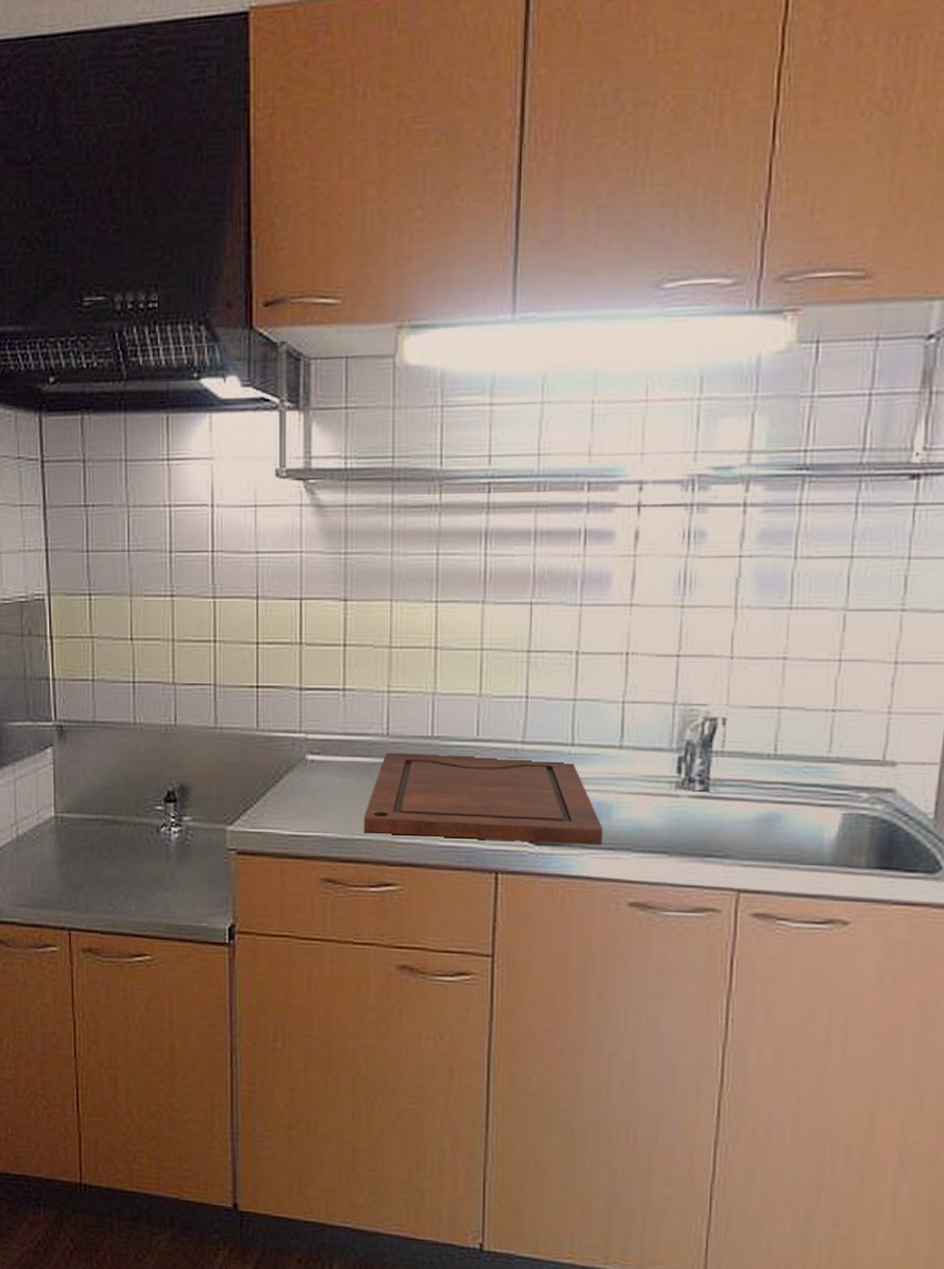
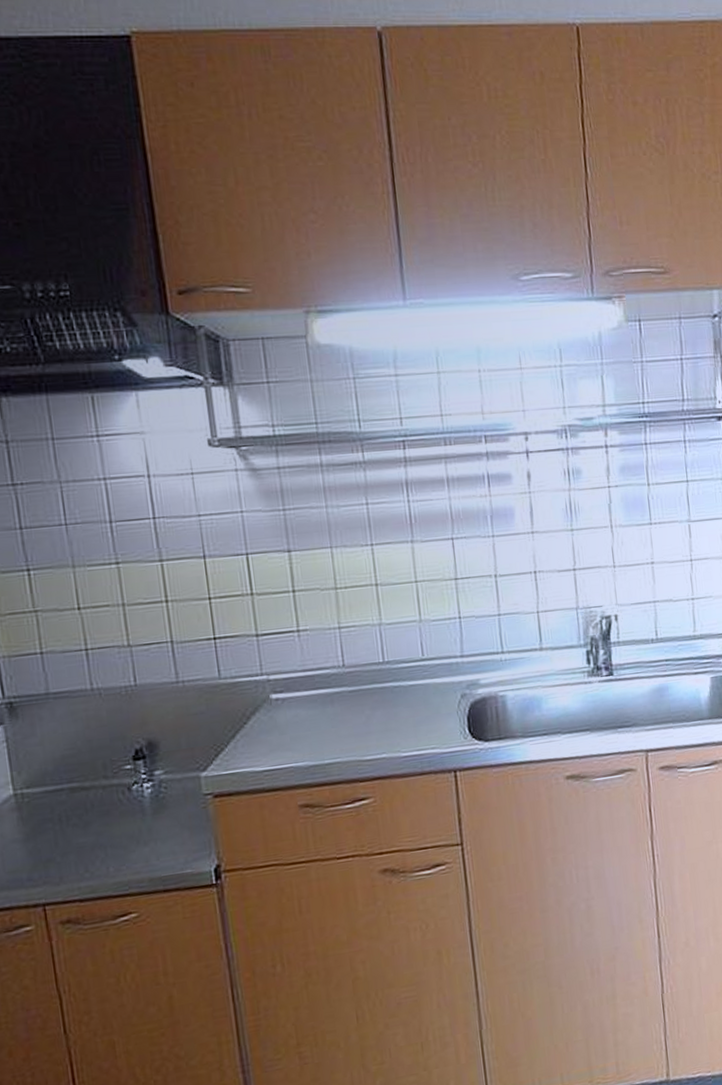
cutting board: present [363,752,603,846] -> none [331,667,538,757]

